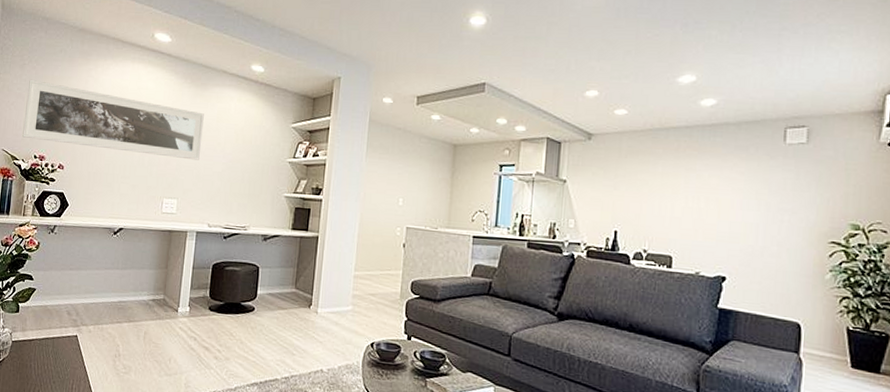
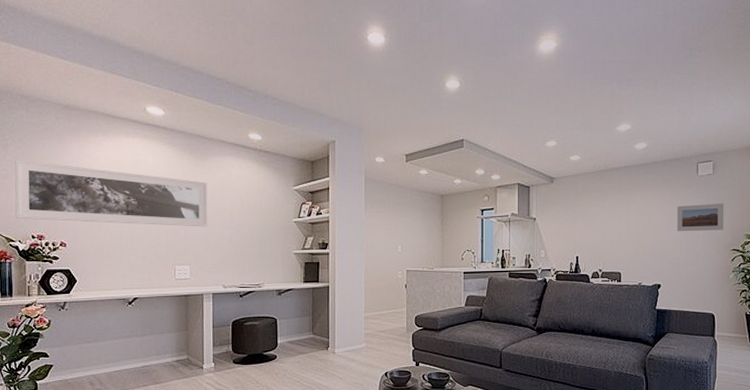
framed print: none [753,179,822,216] -> present [676,203,724,232]

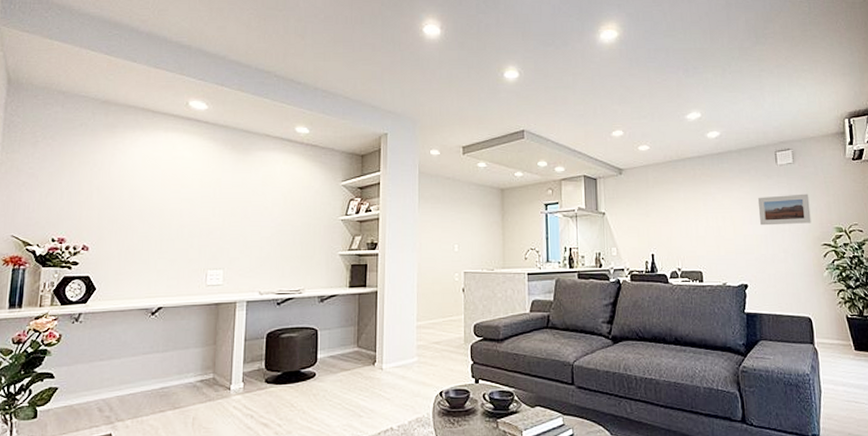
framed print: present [14,159,208,227] -> none [37,157,248,227]

